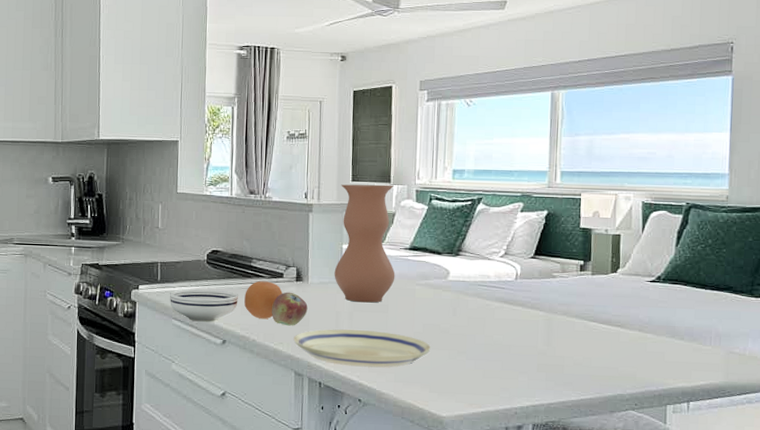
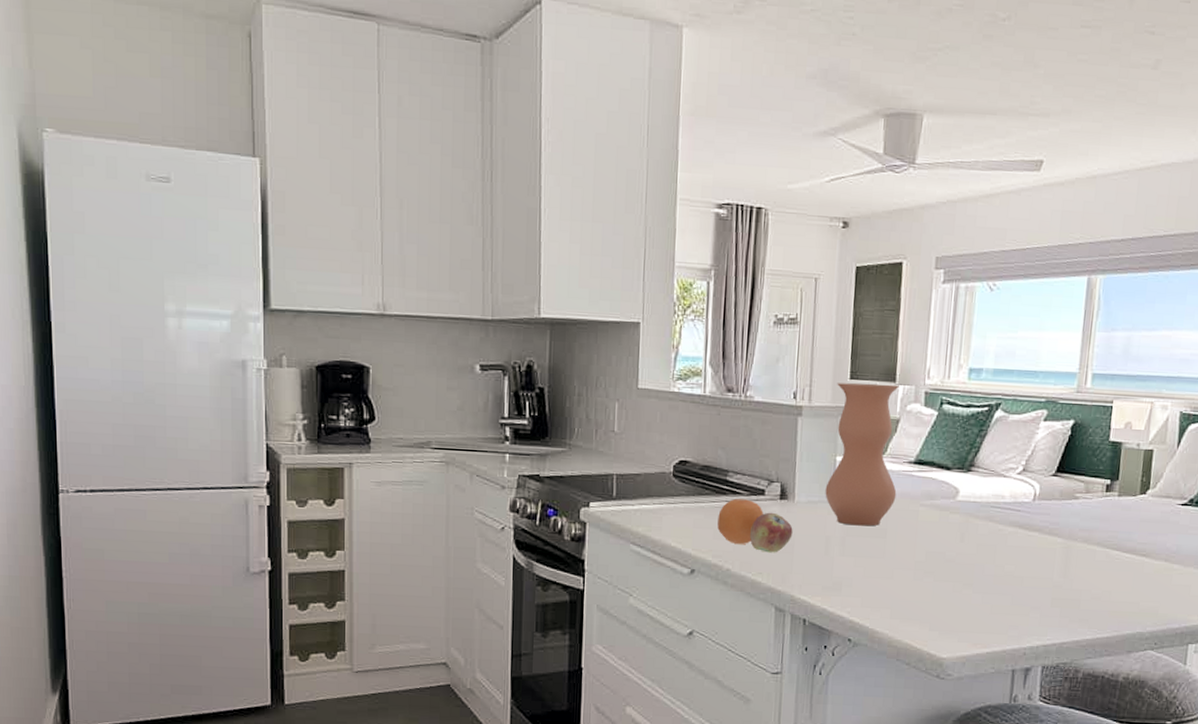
bowl: present [169,289,238,322] -> none [626,507,710,548]
plate: present [293,329,431,368] -> none [775,557,934,602]

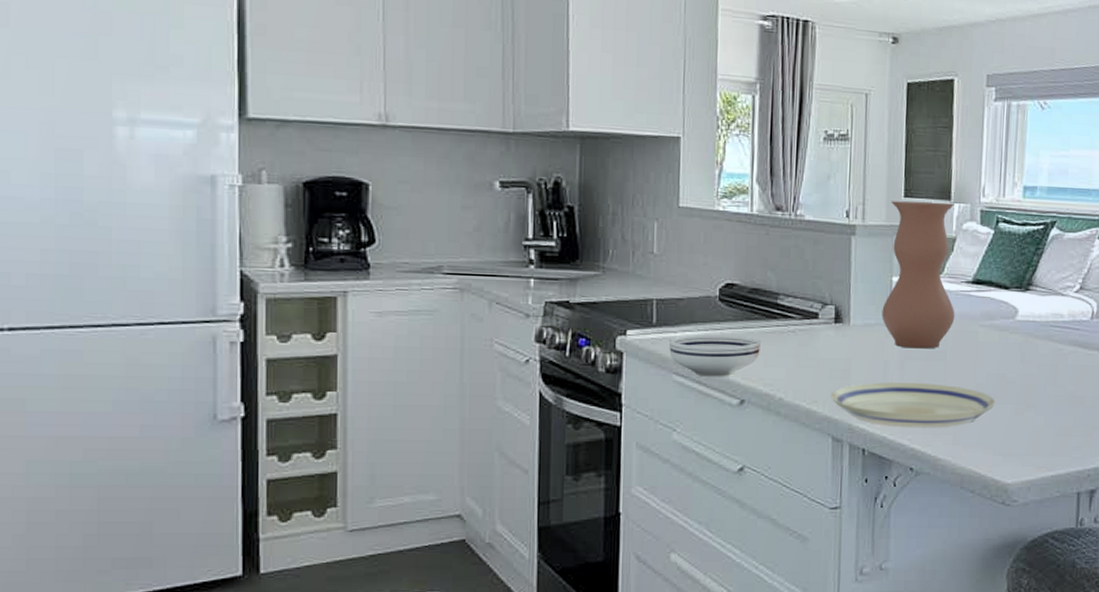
bowl: none [626,507,710,548] -> present [668,334,761,377]
fruit: present [717,498,763,544] -> none [768,323,817,371]
fruit: present [749,512,793,553] -> none [803,336,849,380]
plate: none [775,557,934,602] -> present [831,382,995,428]

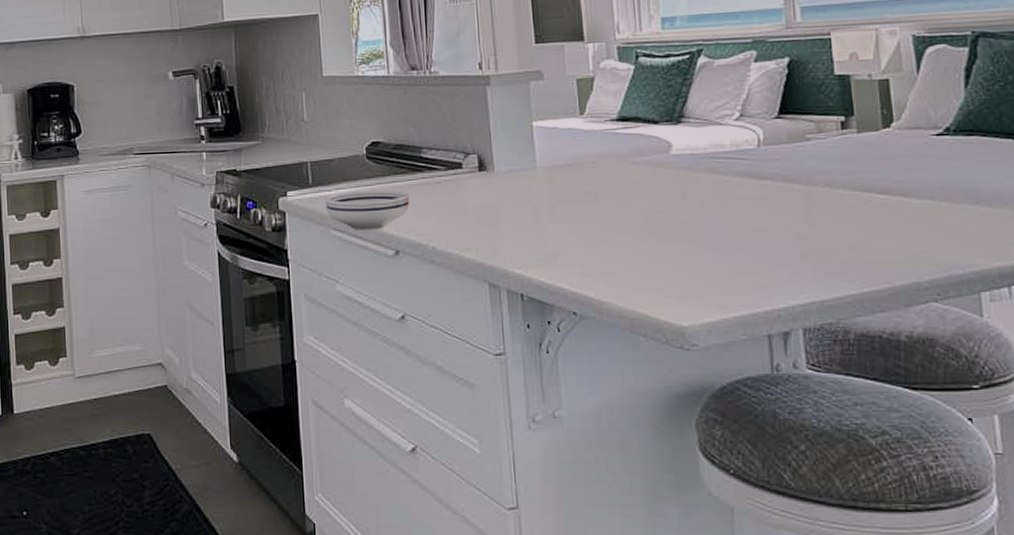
plate: present [831,382,995,428] -> none [483,225,659,271]
vase: present [881,201,955,349] -> none [522,43,603,191]

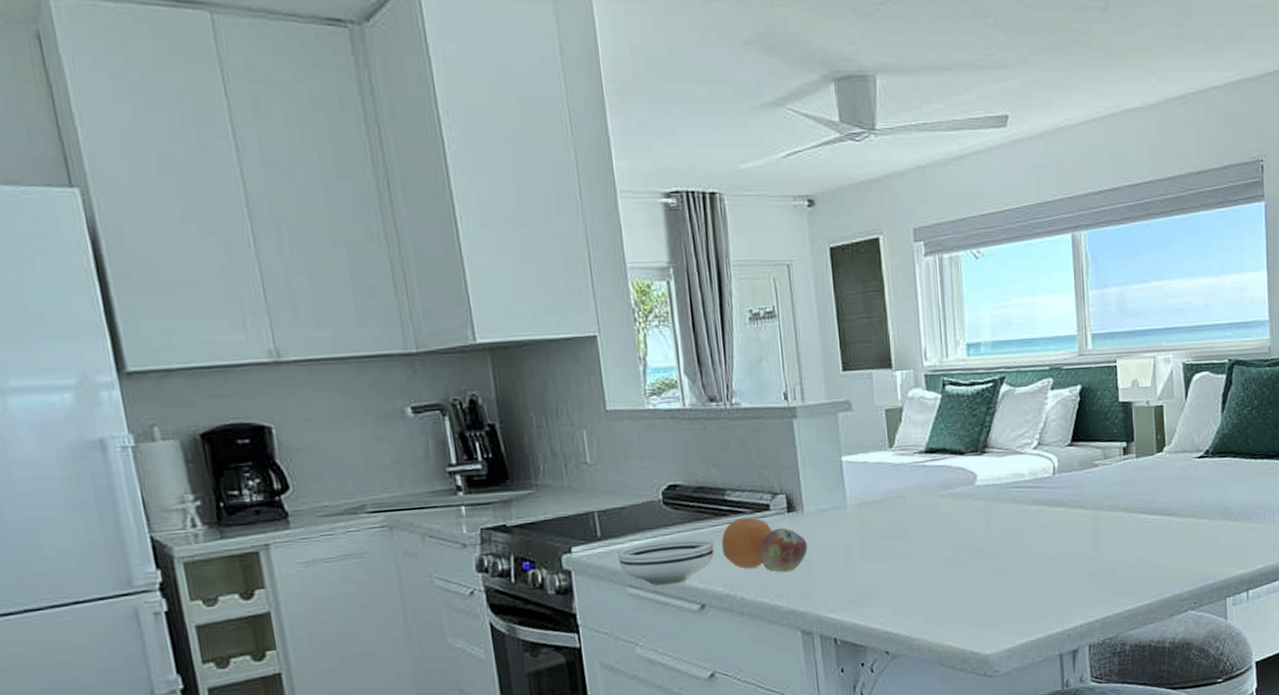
fruit: none [417,174,463,220] -> present [721,517,772,569]
fruit: none [451,185,497,227] -> present [759,527,808,573]

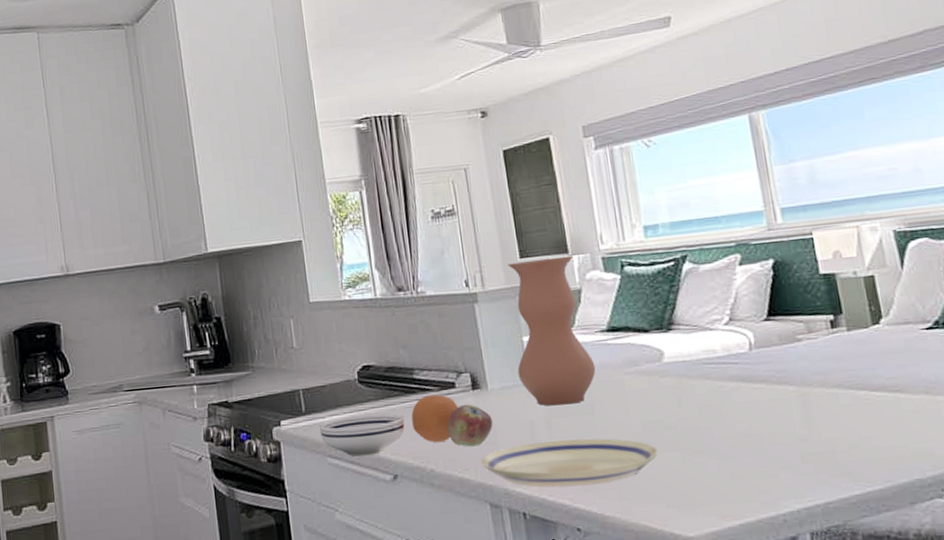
plate: none [794,562,965,612] -> present [481,438,658,488]
vase: none [829,371,912,529] -> present [507,255,596,406]

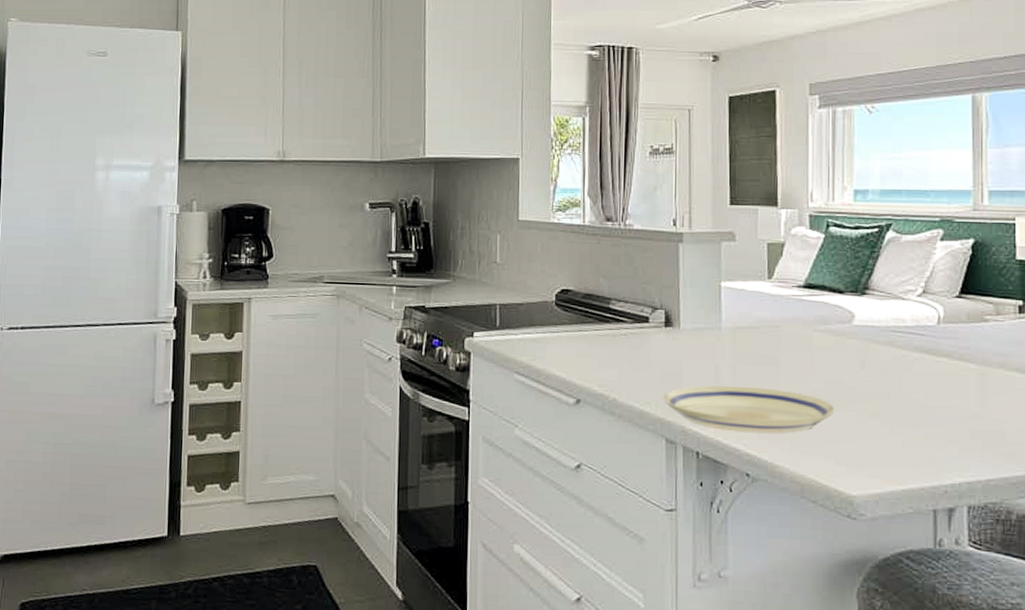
bowl: present [318,413,405,457] -> none [510,336,594,377]
fruit: present [411,394,458,442] -> none [602,326,648,373]
fruit: present [447,404,493,447] -> none [635,340,680,382]
vase: present [507,255,596,406] -> none [711,208,787,353]

